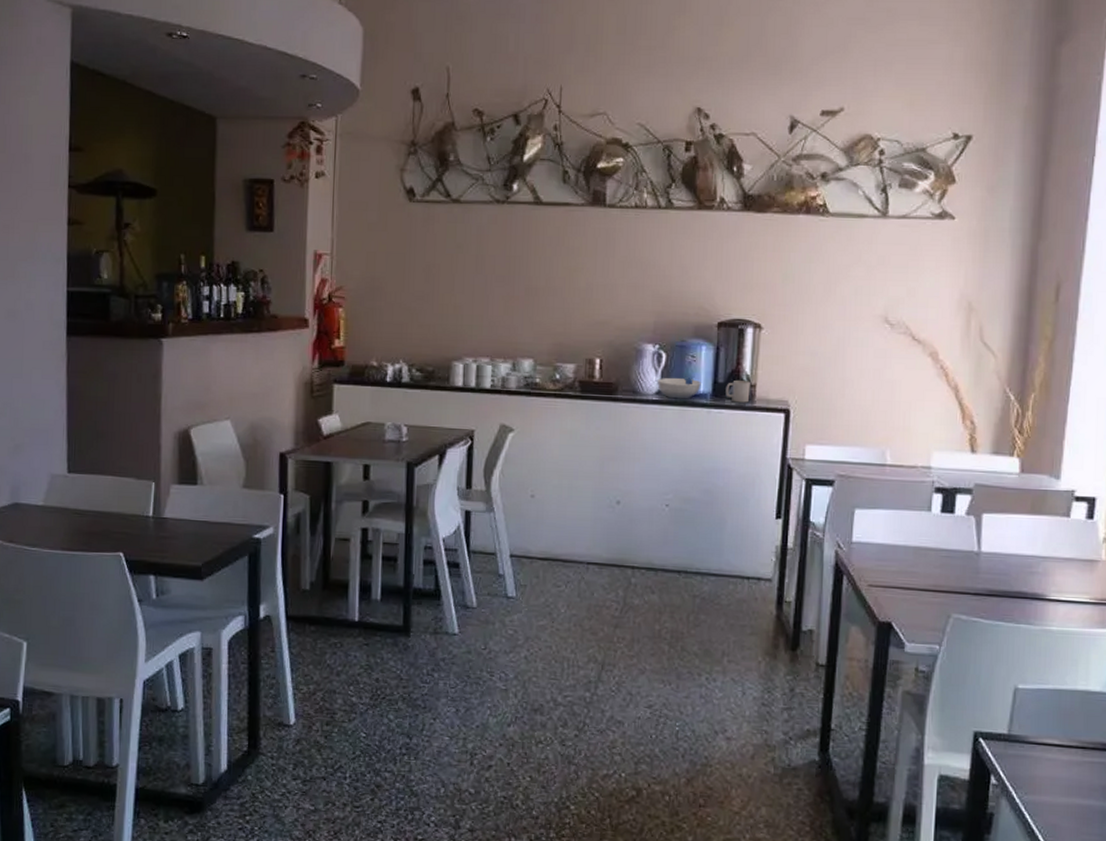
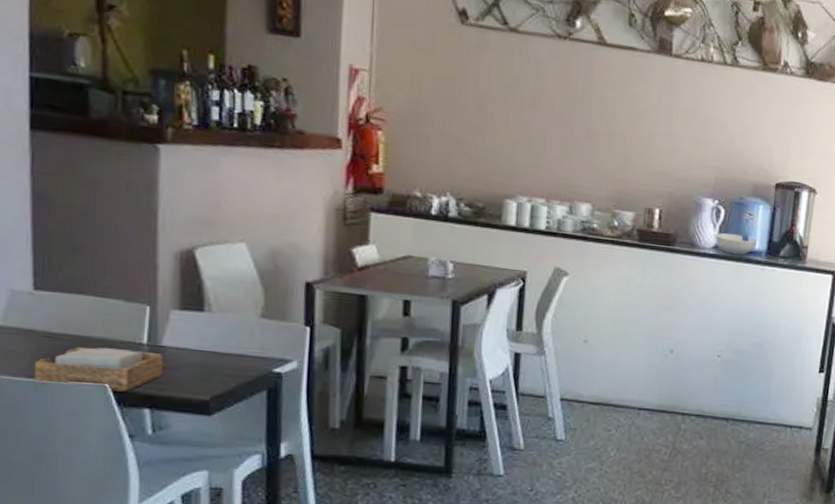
napkin holder: none [66,521,165,561] -> present [33,347,164,392]
mug: present [725,379,751,403] -> none [779,240,803,263]

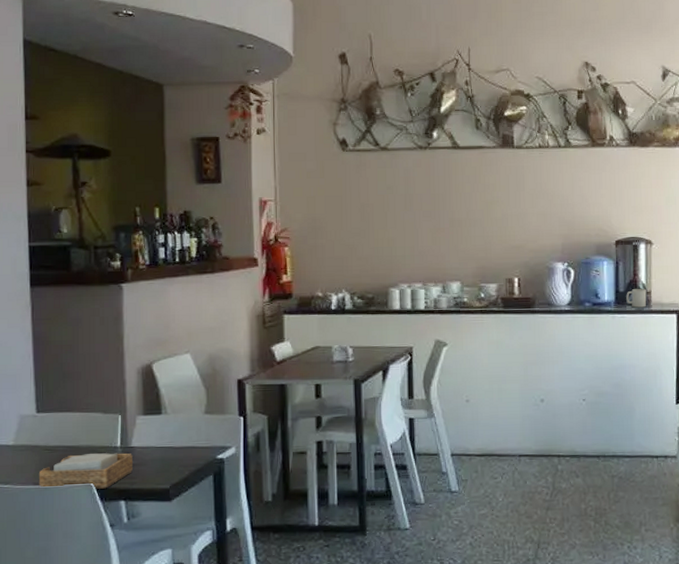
bowl: present [715,233,757,256] -> none [568,289,605,308]
mug: none [779,240,803,263] -> present [626,288,647,308]

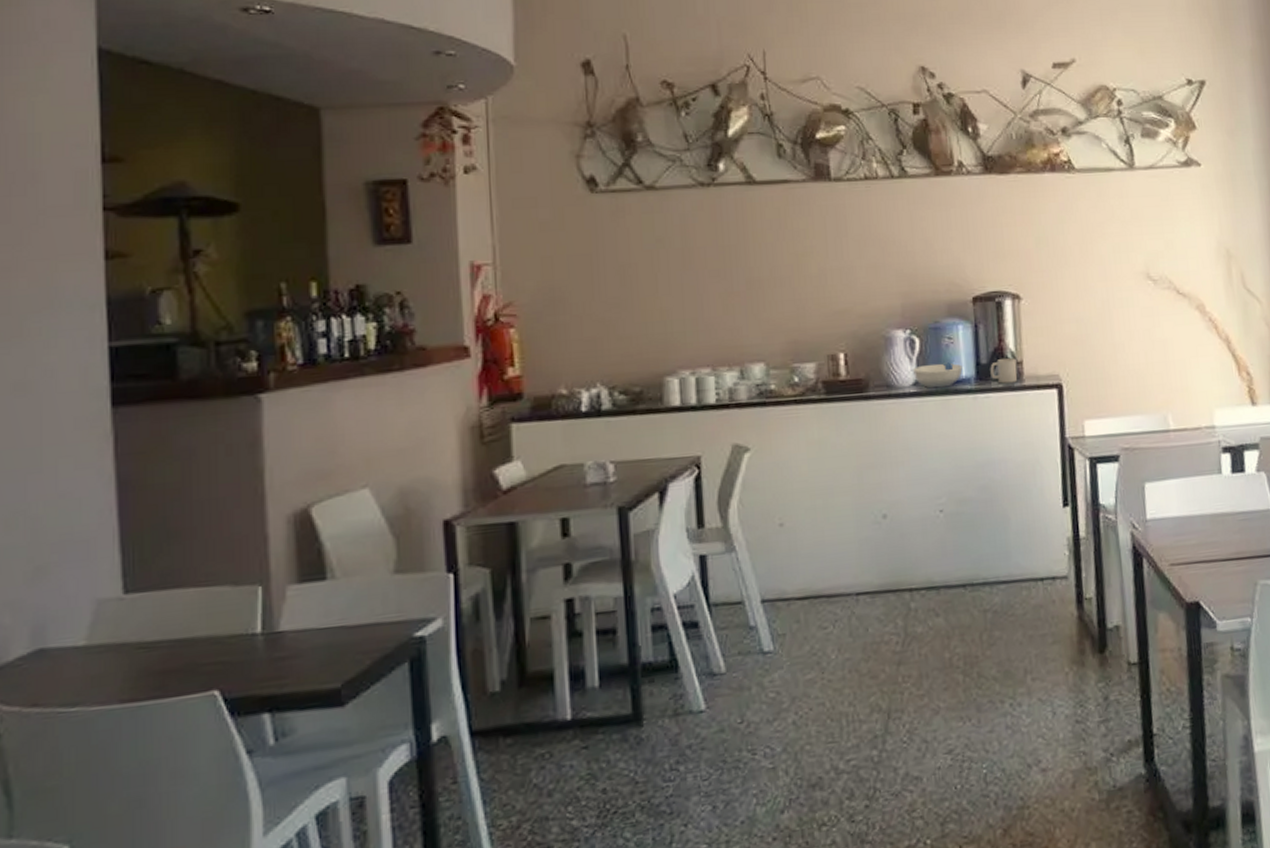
napkin holder: present [38,453,134,489] -> none [128,642,283,707]
bowl: none [568,289,605,308] -> present [913,363,963,389]

